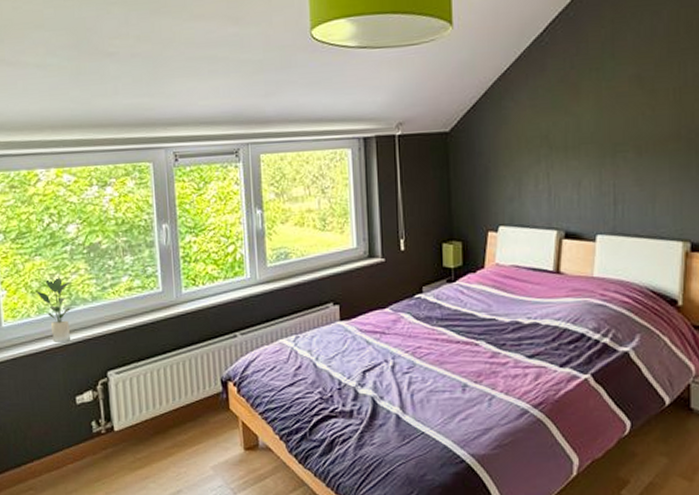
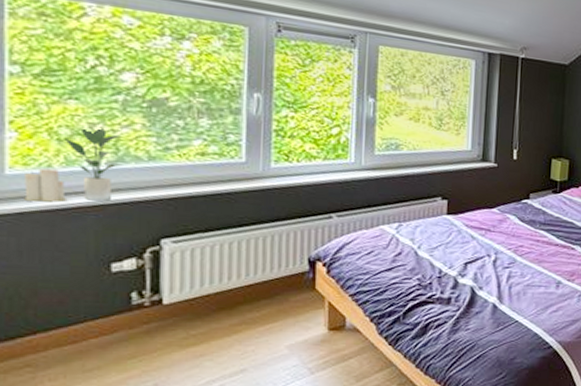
candle: none [14,316,43,349] -> present [24,166,68,203]

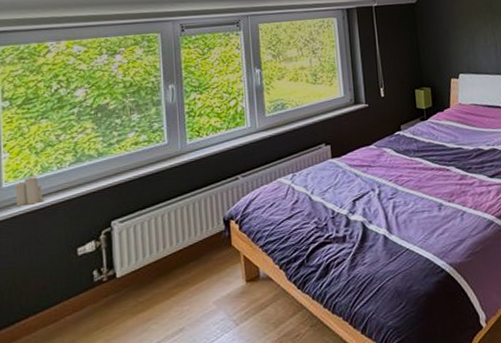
potted plant: present [64,126,123,202] -> none [40,136,81,199]

